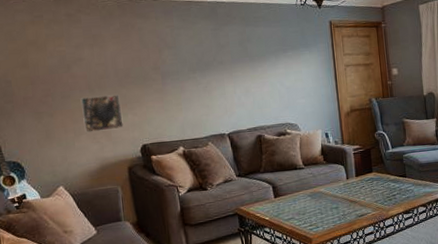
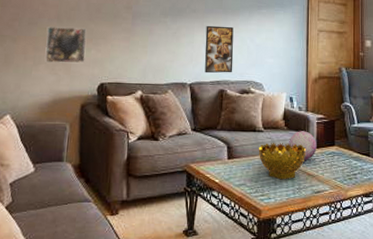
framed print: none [235,73,268,122] -> present [205,25,234,74]
decorative bowl: none [301,175,347,210] -> present [258,142,307,180]
decorative orb: none [329,162,356,189] -> present [289,131,317,160]

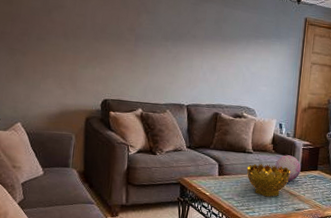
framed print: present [44,27,87,64] -> none [52,43,92,80]
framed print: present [205,25,234,74] -> none [201,51,231,98]

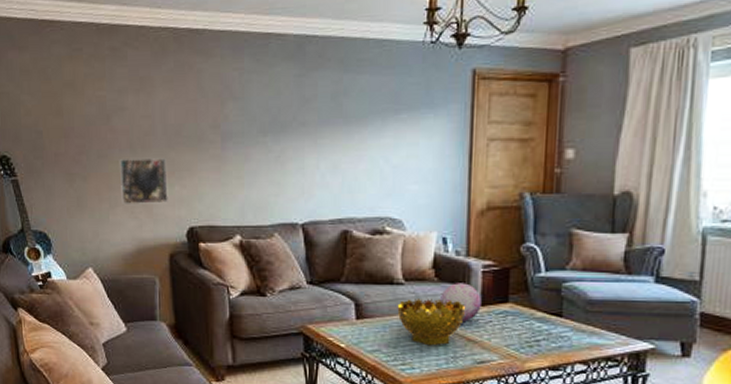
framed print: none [52,43,92,80] -> present [119,158,170,206]

